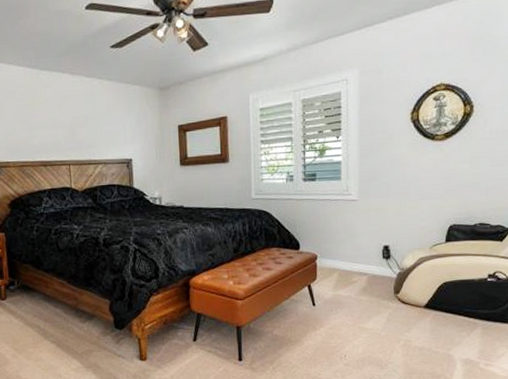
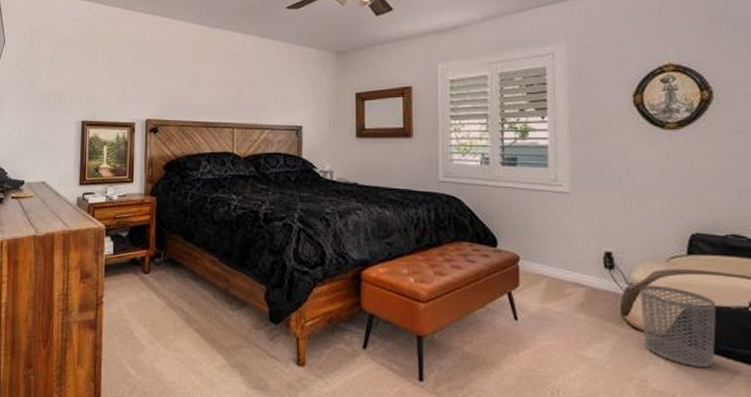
waste bin: none [408,268,463,327] -> present [639,284,716,367]

